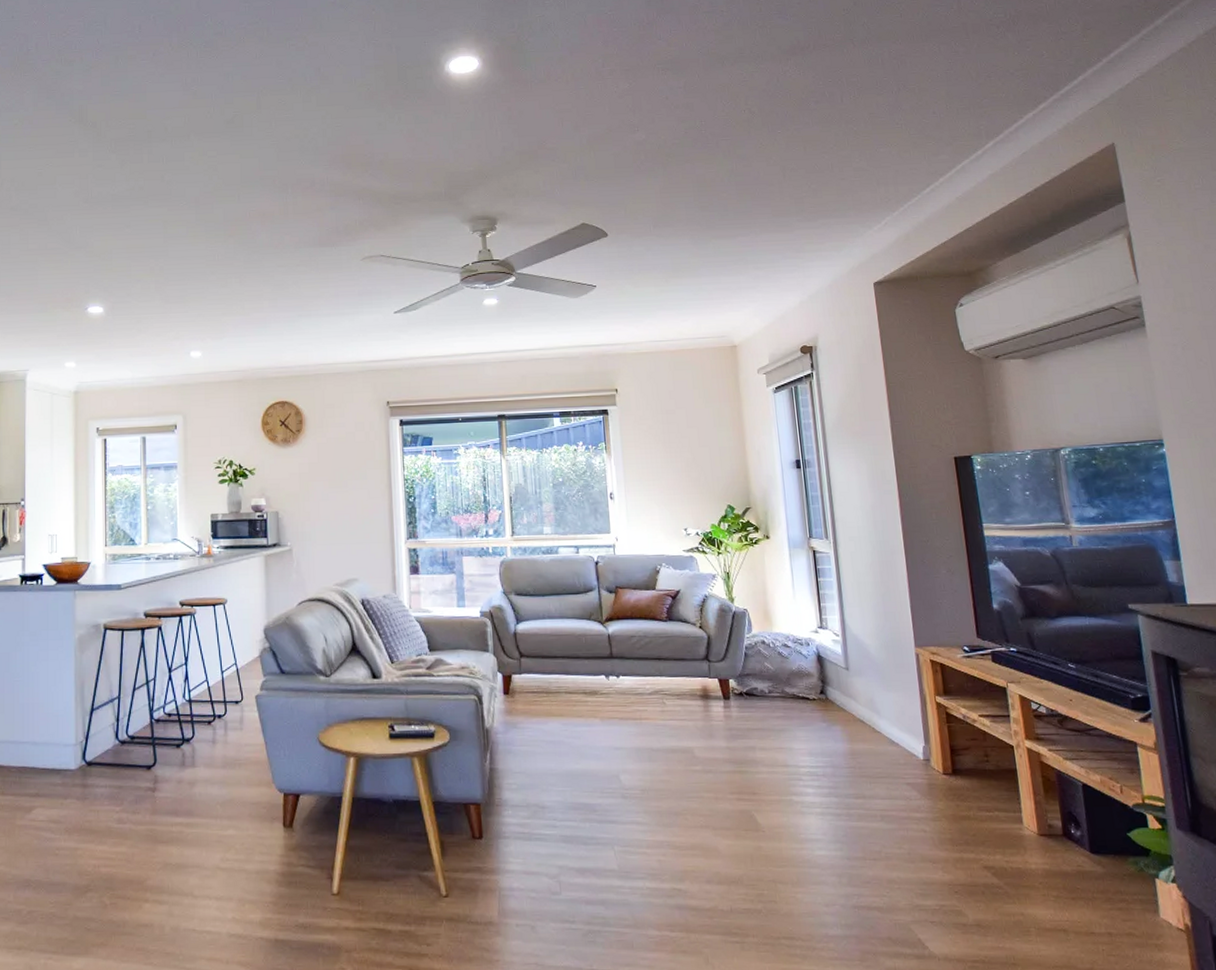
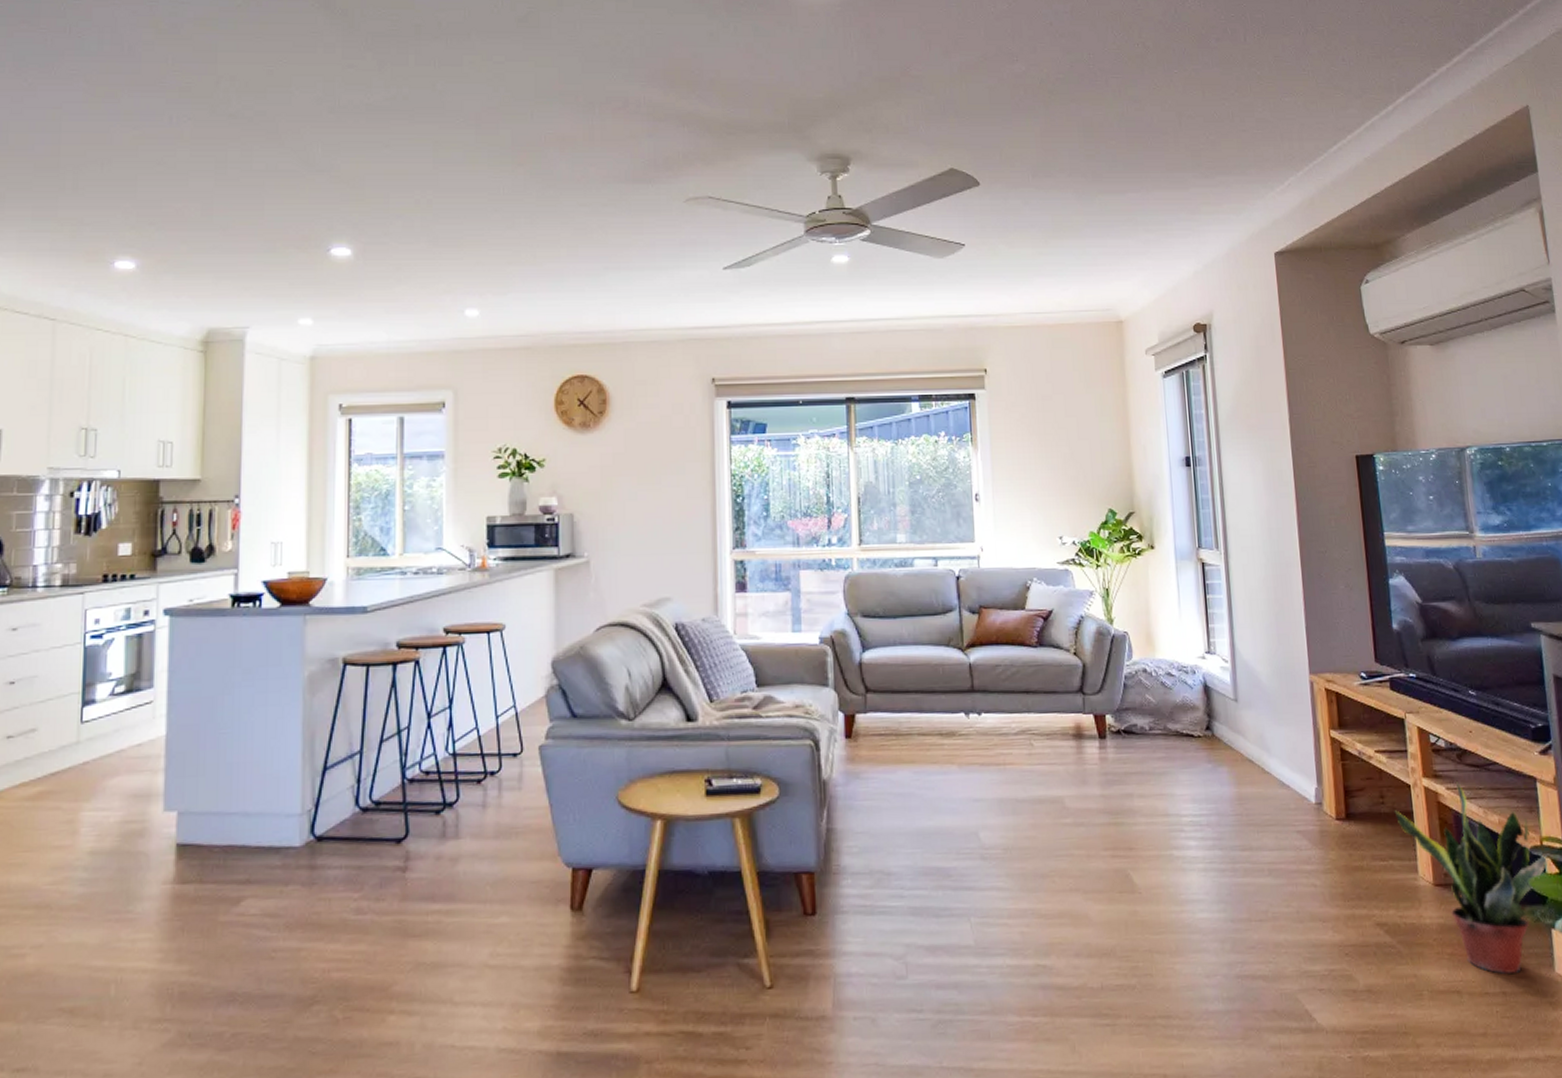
potted plant: none [998,744,1152,918] -> present [1394,782,1550,975]

